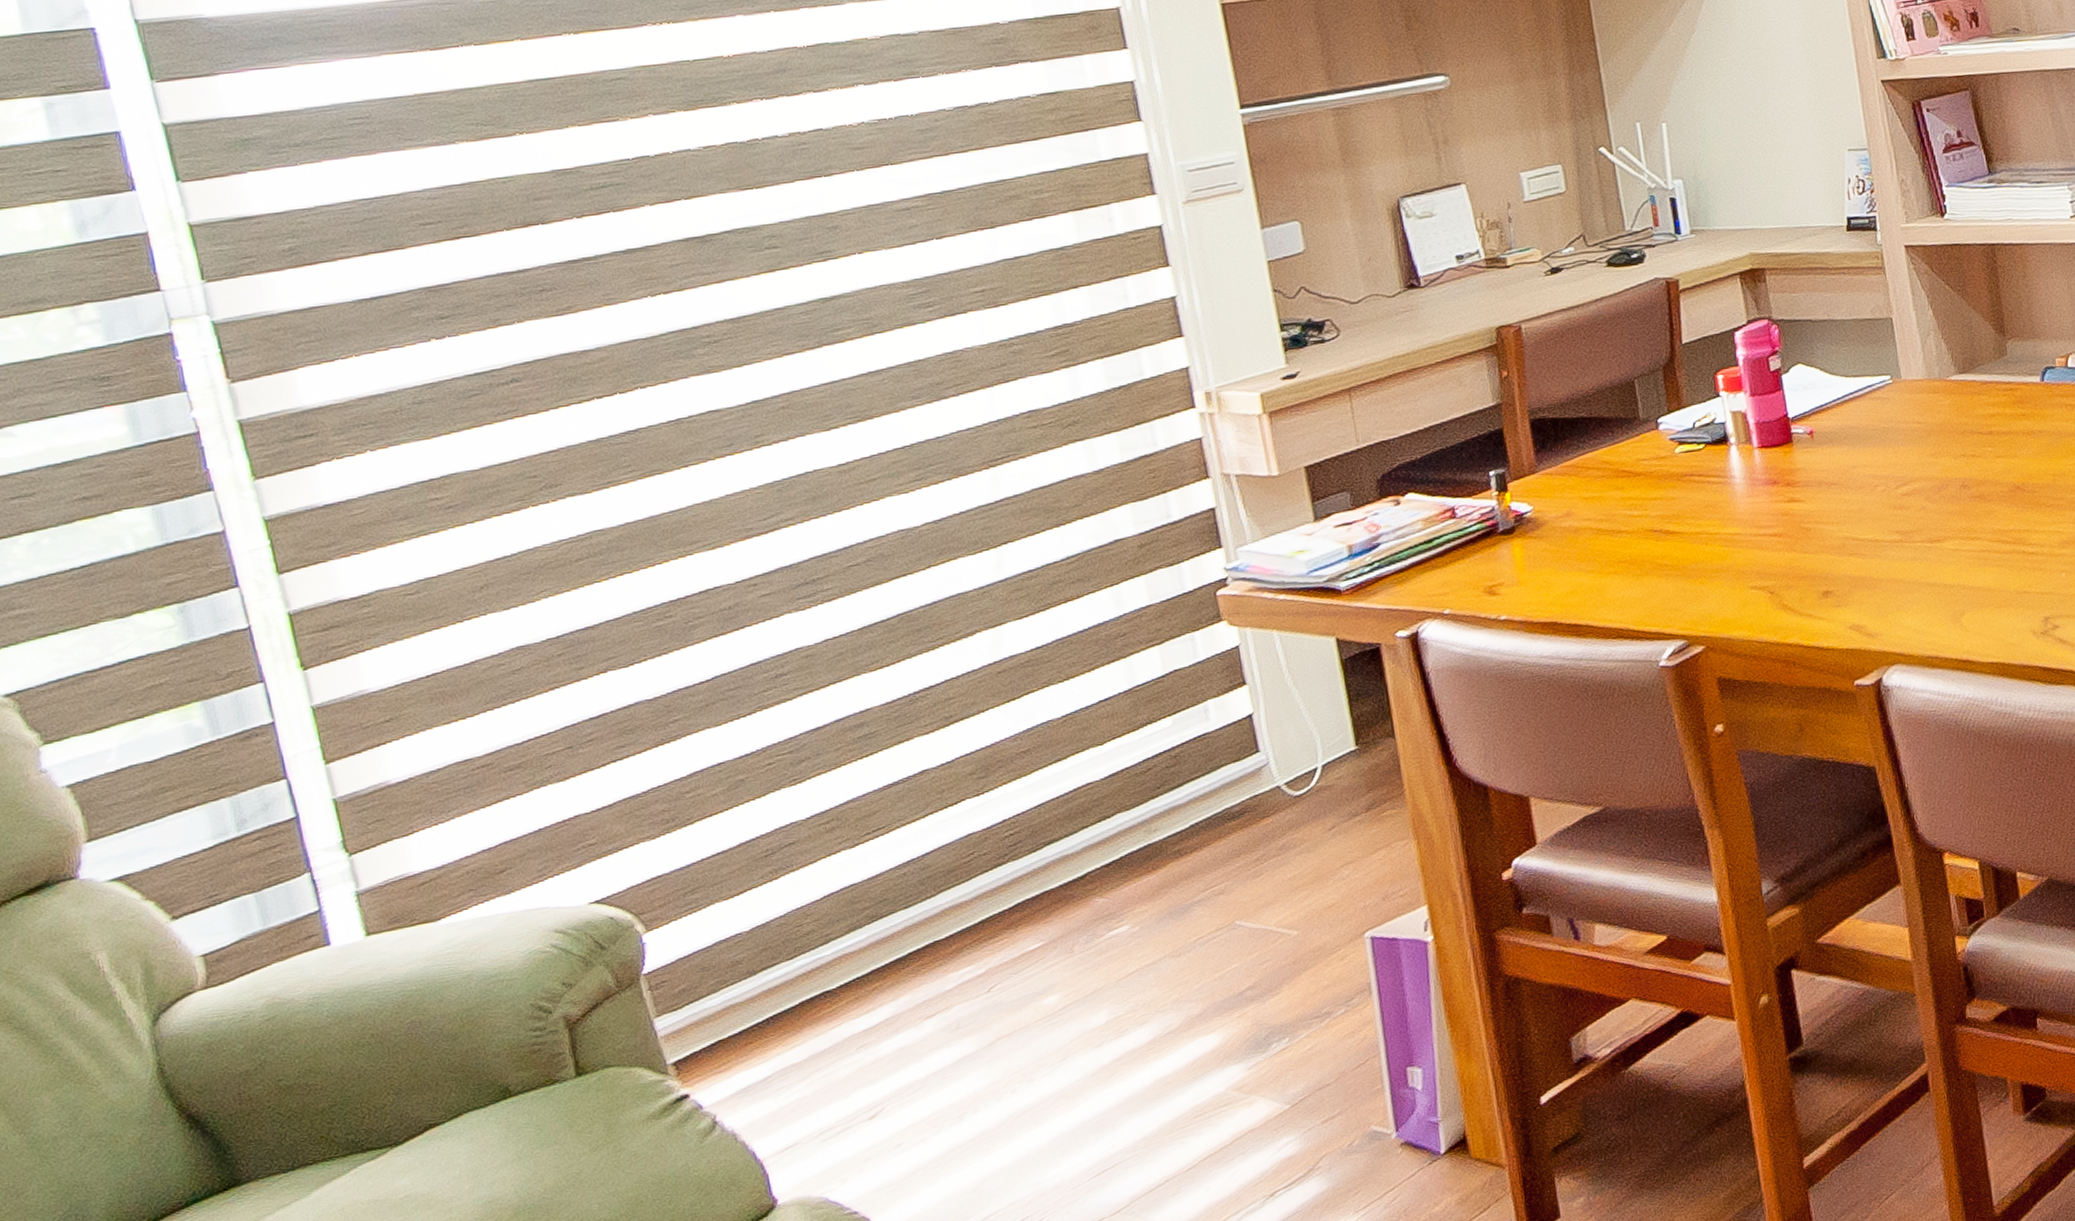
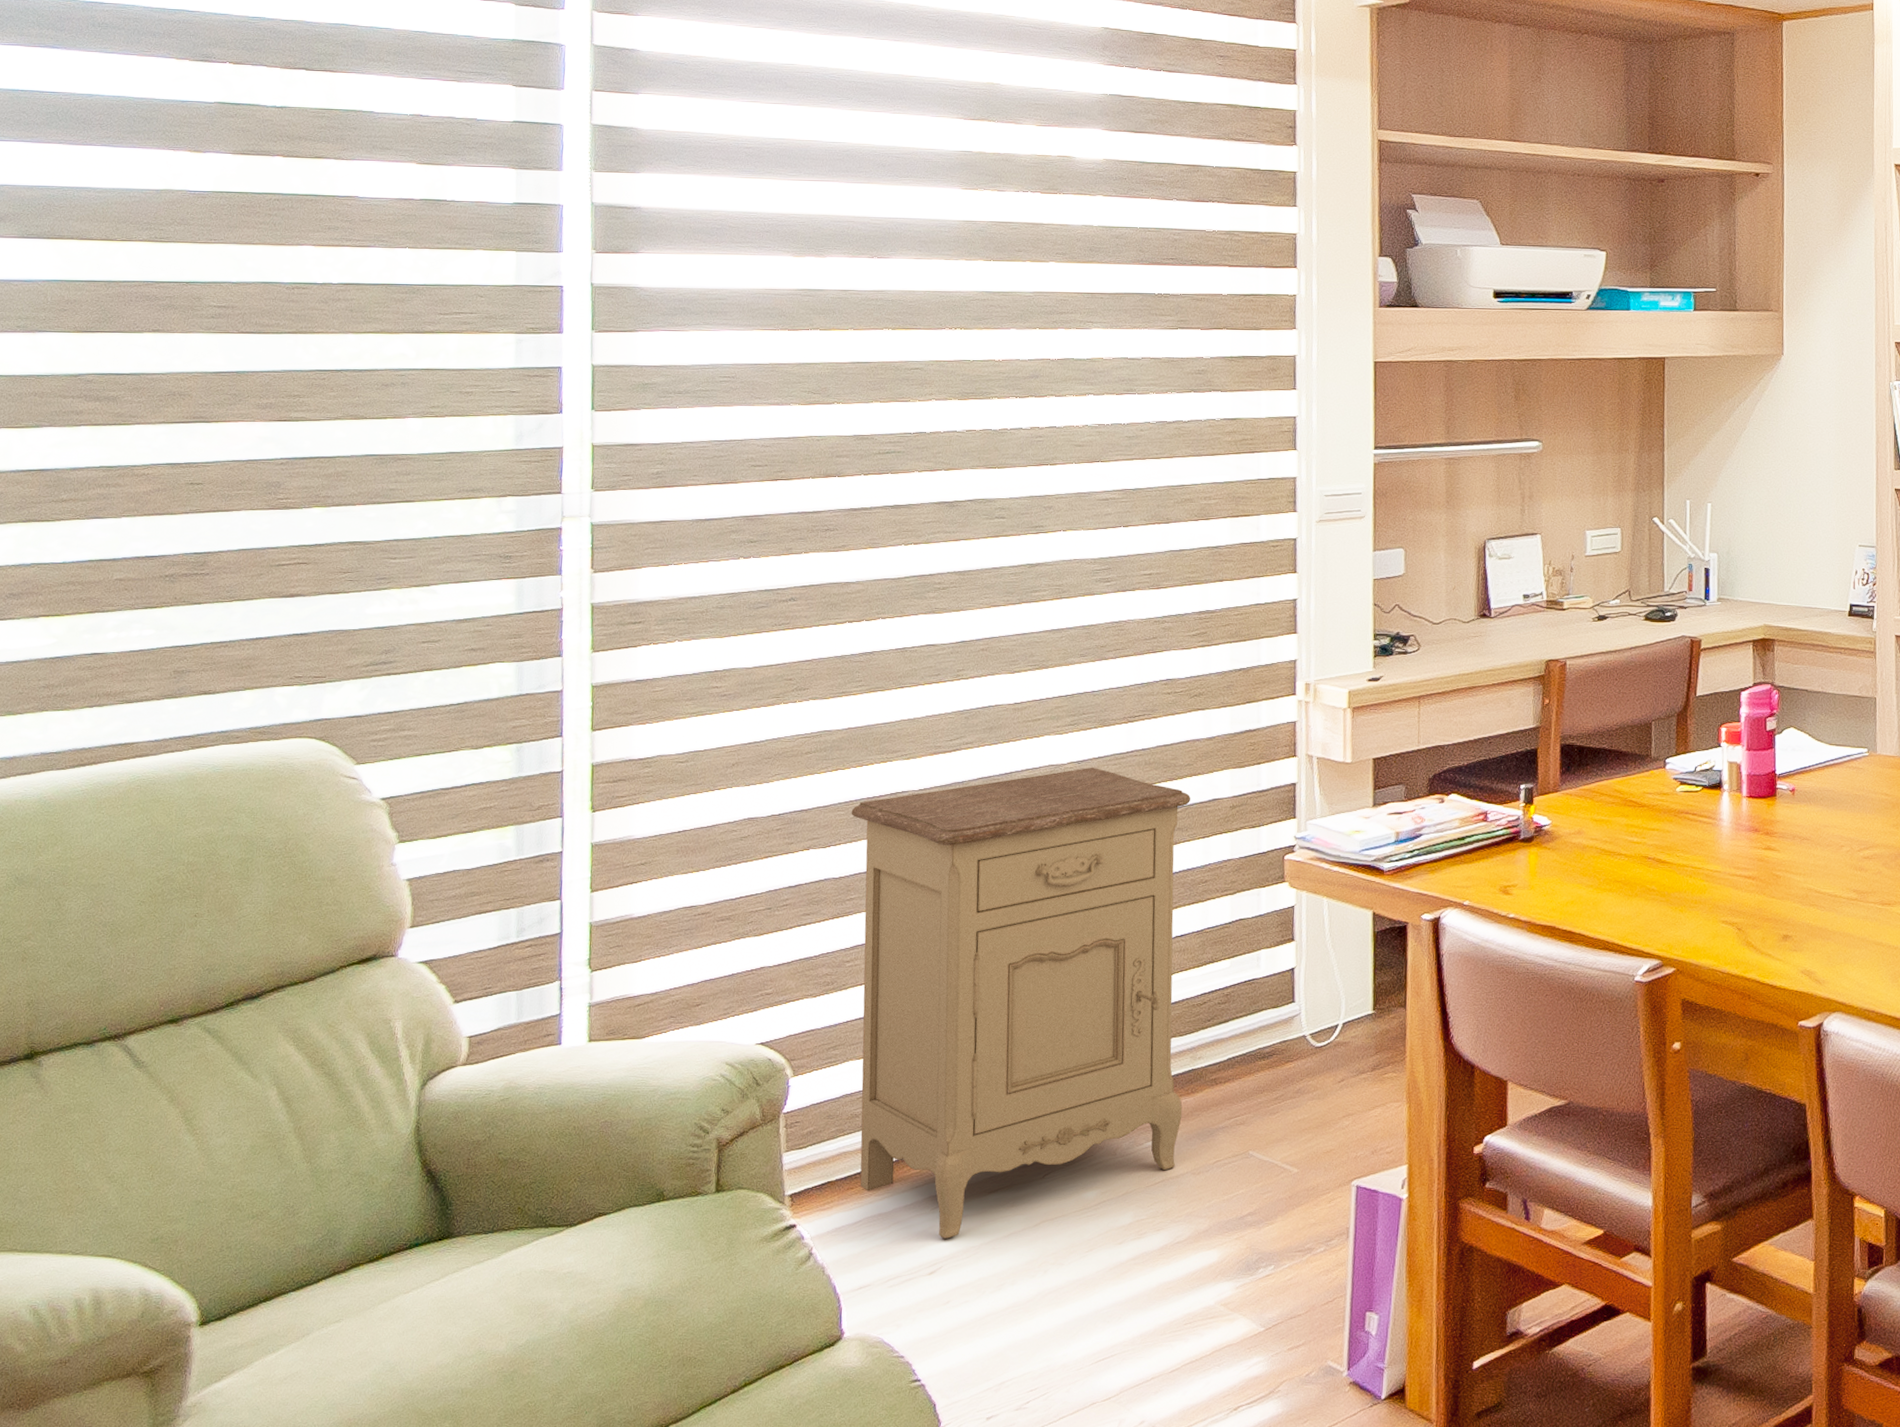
nightstand: none [652,524,1150,1078] -> present [851,767,1190,1239]

